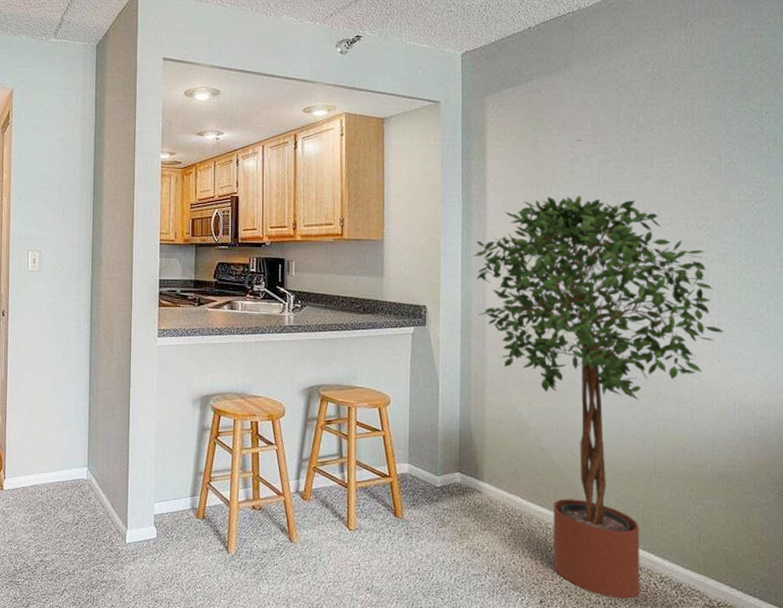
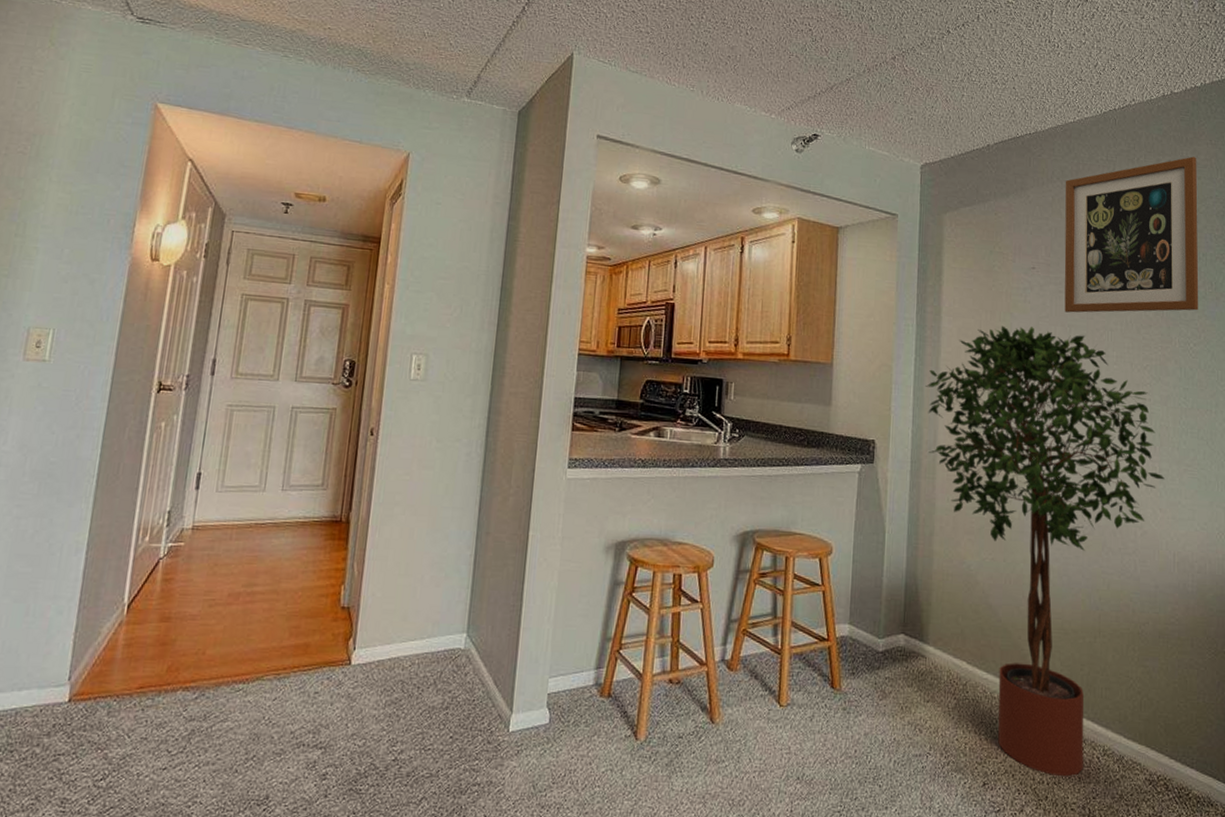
wall art: none [611,15,761,180] -> present [1064,156,1199,313]

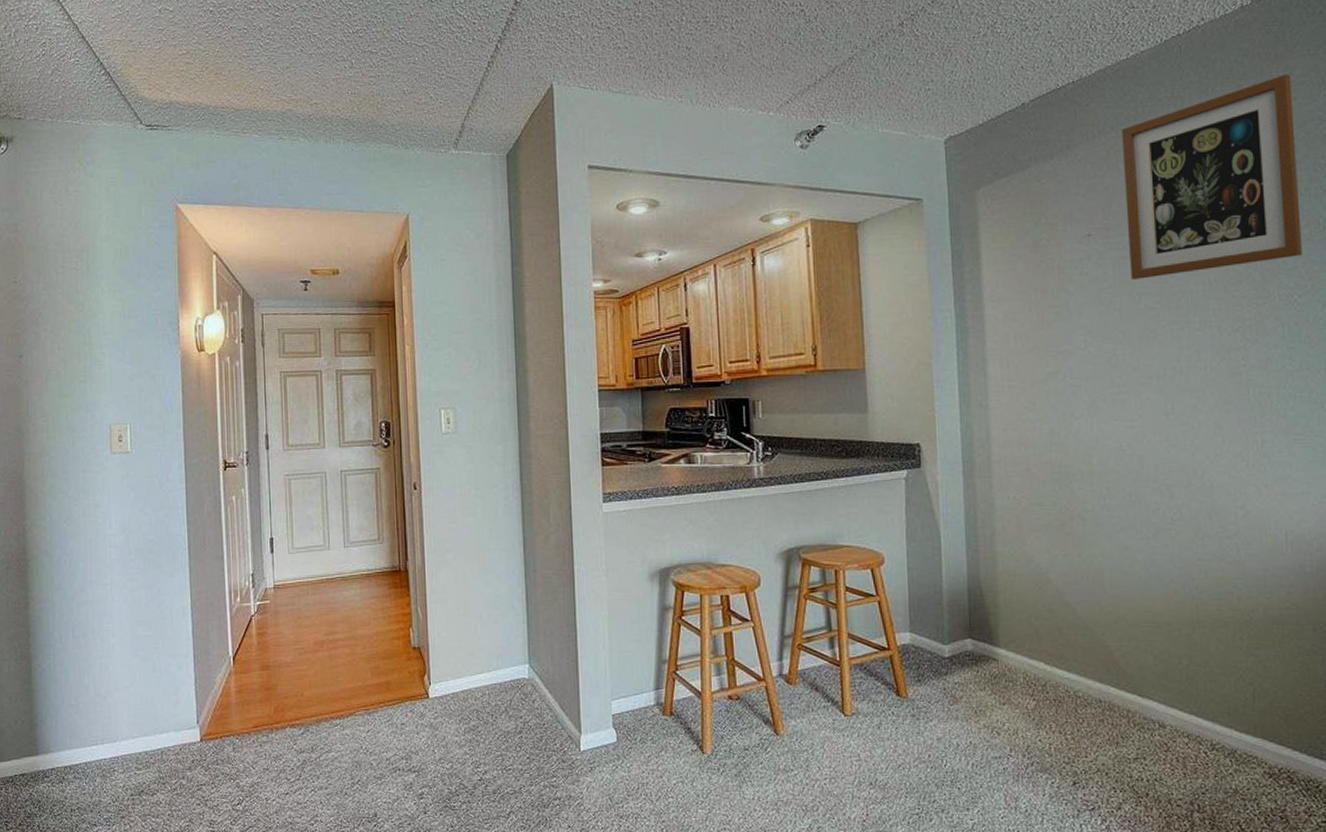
potted tree: present [925,325,1165,777] -> none [971,301,1269,773]

